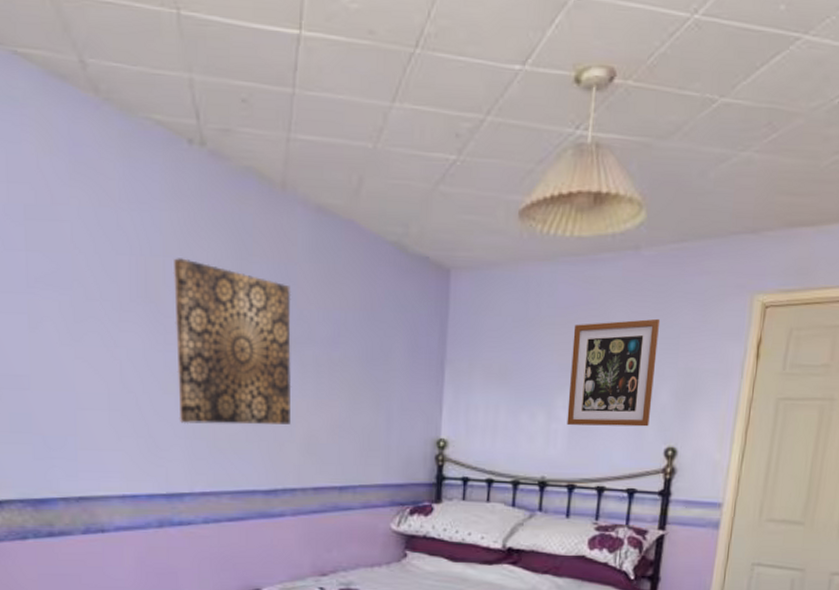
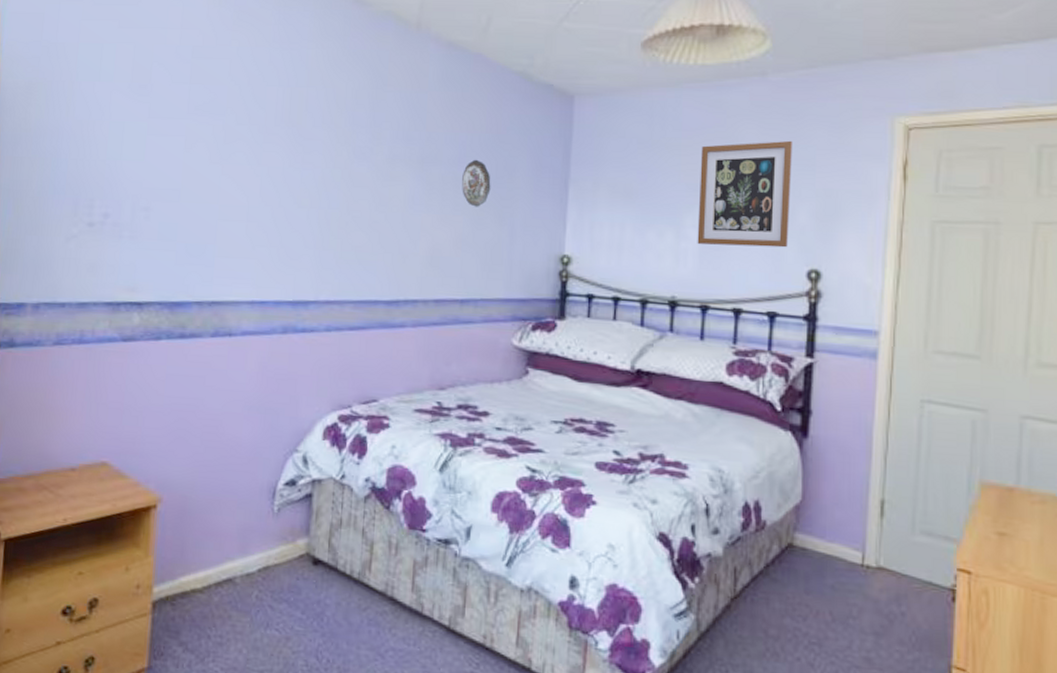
wall art: present [173,258,292,425] -> none [310,88,421,238]
decorative plate: none [337,339,367,391] -> present [462,159,491,207]

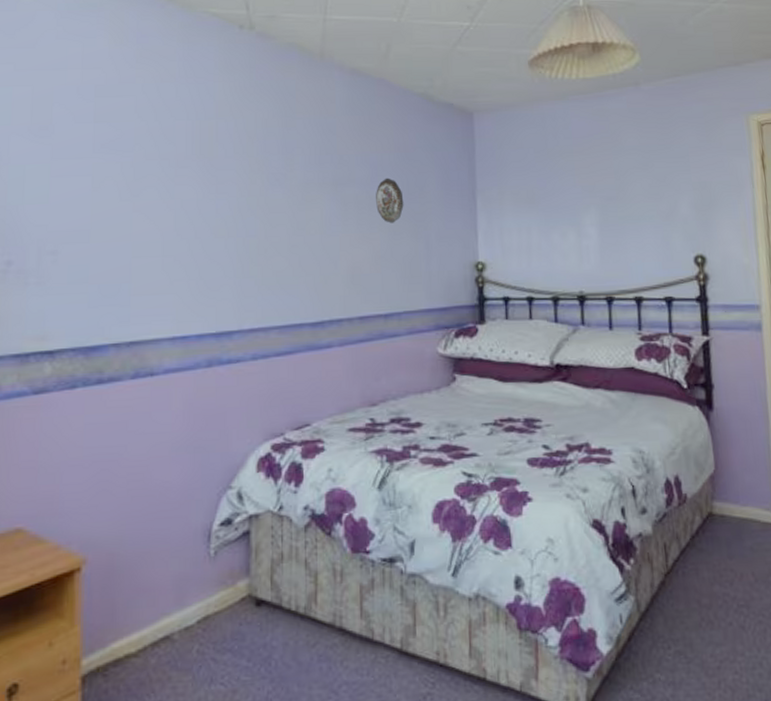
wall art: present [697,140,793,248] -> none [590,141,675,242]

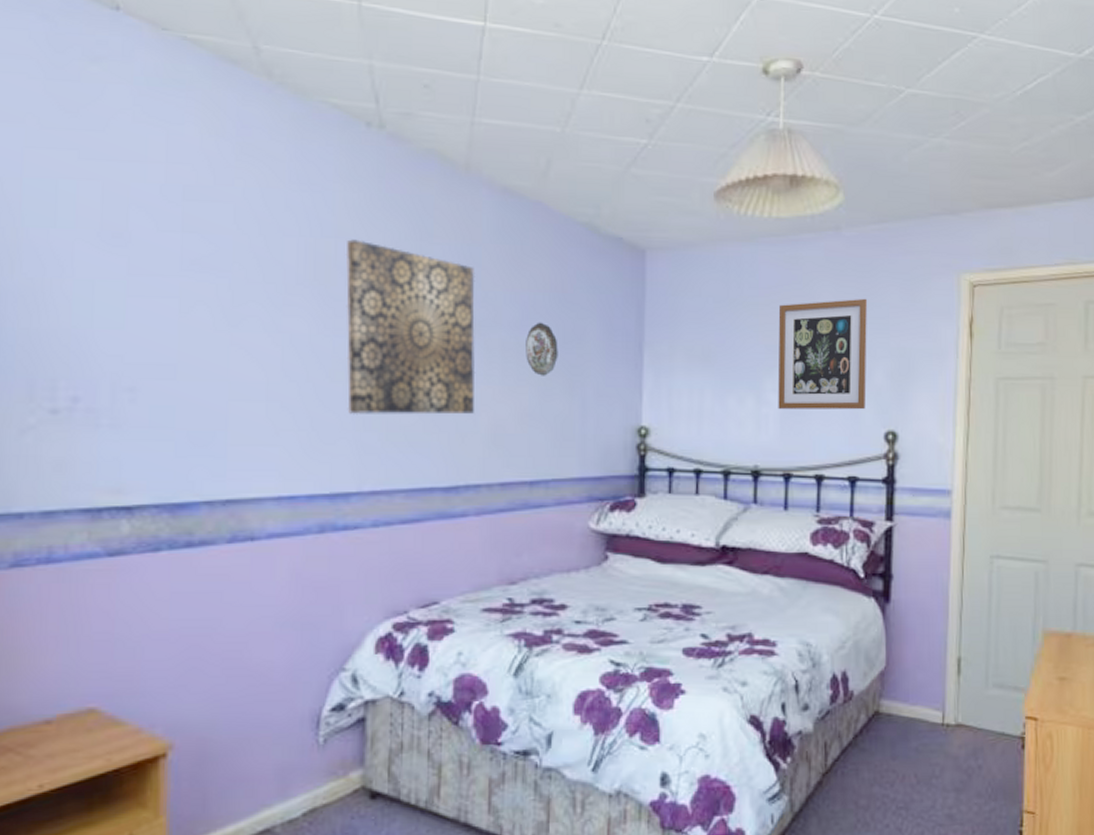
wall art: none [225,119,335,265] -> present [345,239,476,415]
wall art: none [590,141,675,242] -> present [777,298,868,410]

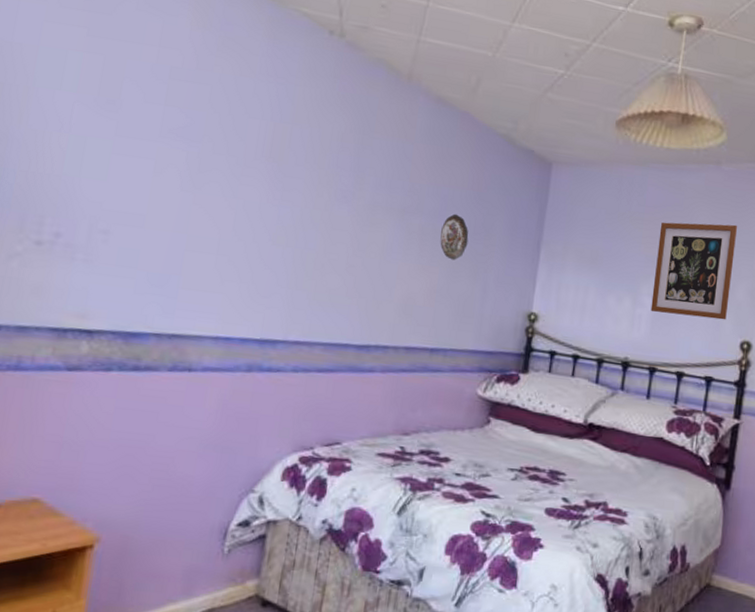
wall art: present [345,239,476,415] -> none [283,126,406,285]

